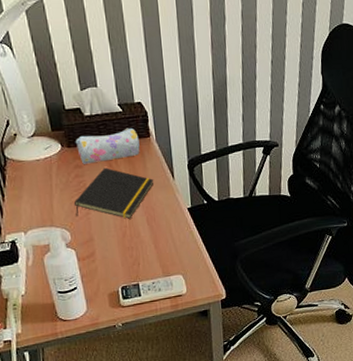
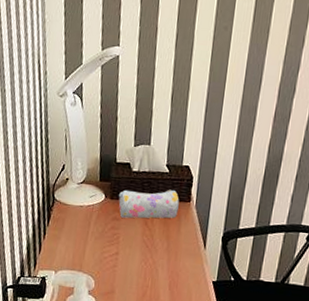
notepad: present [73,168,154,219] -> none [104,224,185,280]

